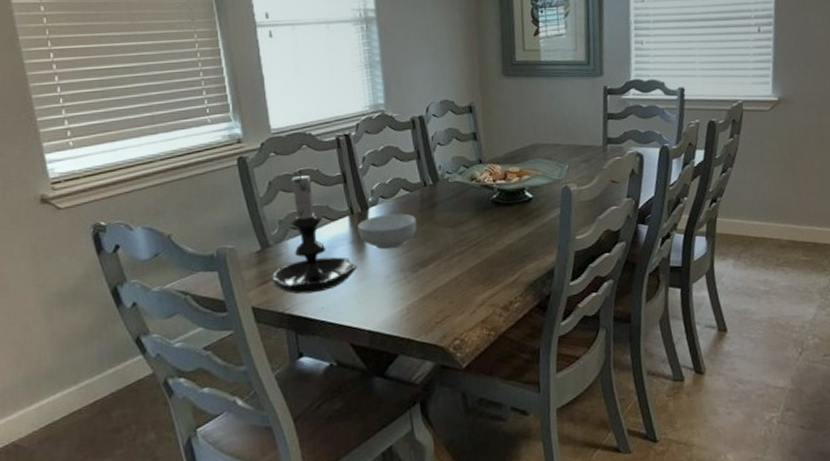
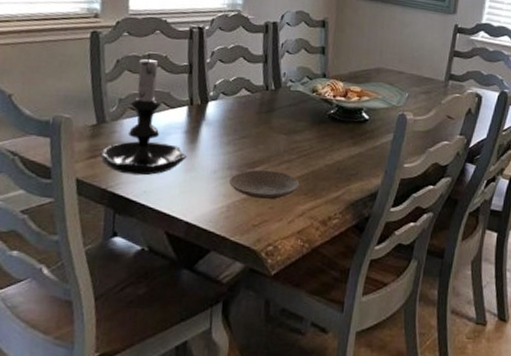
cereal bowl: present [358,213,417,250] -> none [194,110,253,146]
plate: none [404,265,475,296] -> present [229,170,300,200]

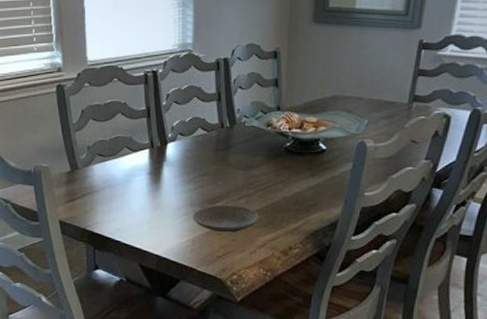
candle holder: present [100,52,187,176] -> none [77,100,153,215]

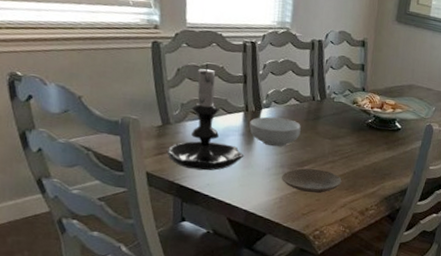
candle holder: none [77,100,153,215] -> present [167,62,244,171]
cereal bowl: none [156,151,210,184] -> present [249,116,301,147]

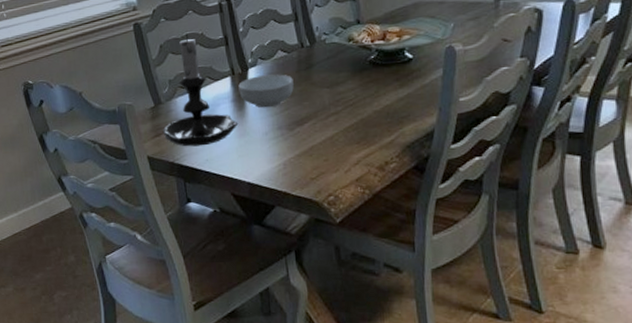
plate: present [282,168,342,194] -> none [281,125,351,154]

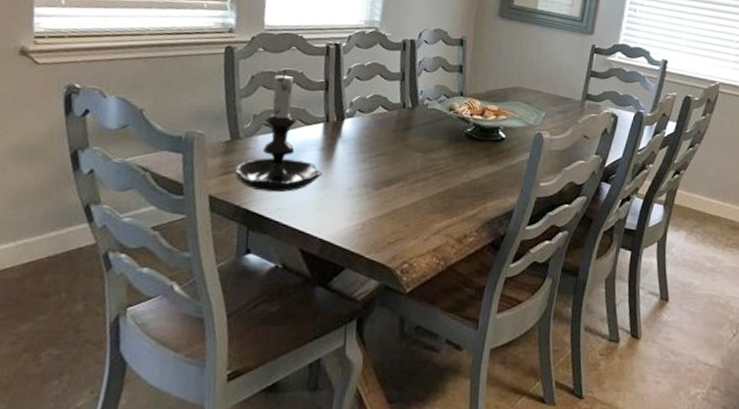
cereal bowl: present [238,74,294,108] -> none [329,128,389,163]

